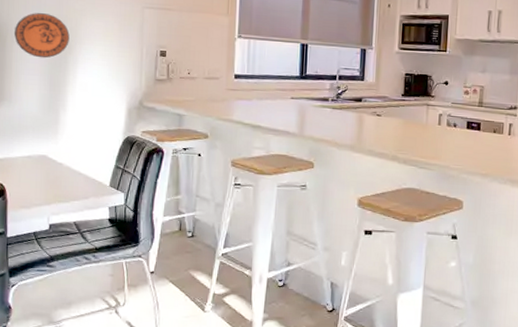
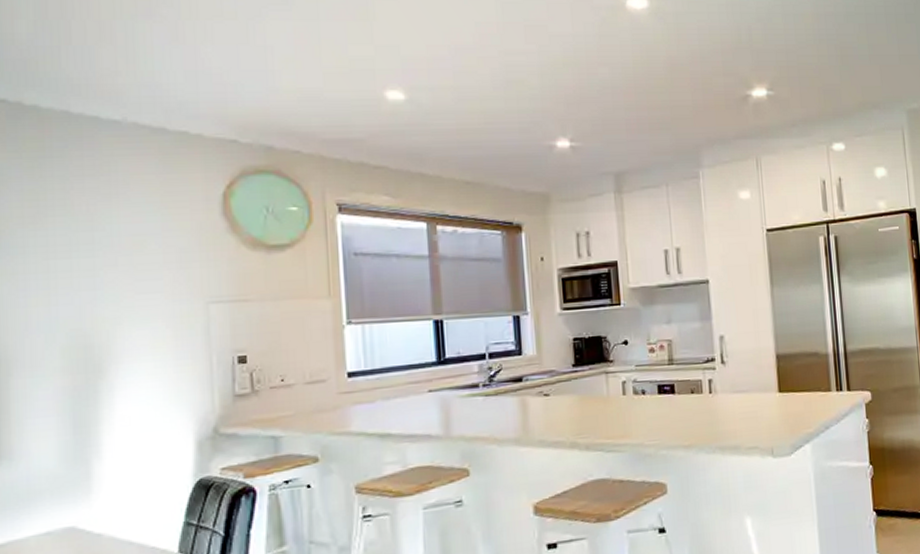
decorative plate: present [13,13,70,59] -> none [10,329,99,392]

